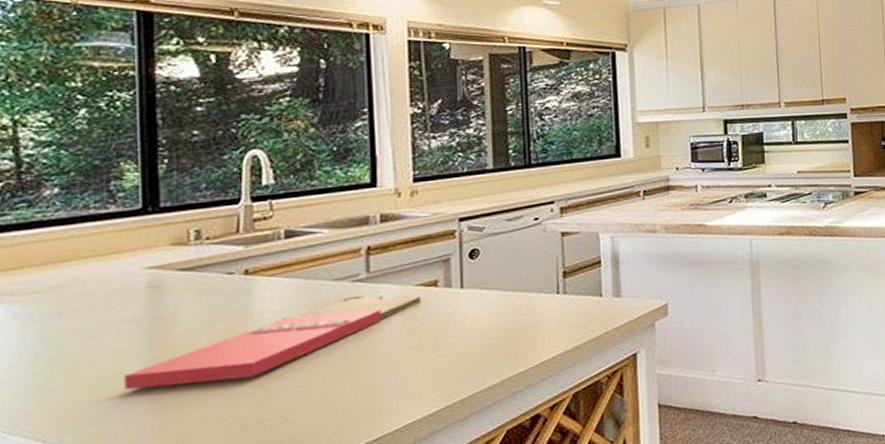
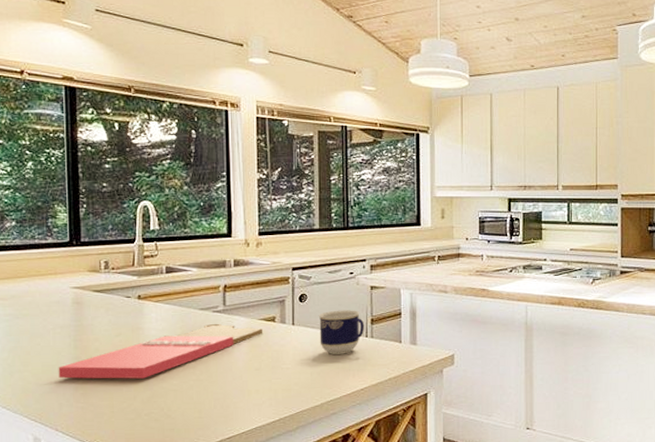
cup: none [494,262,556,319] -> present [318,310,365,354]

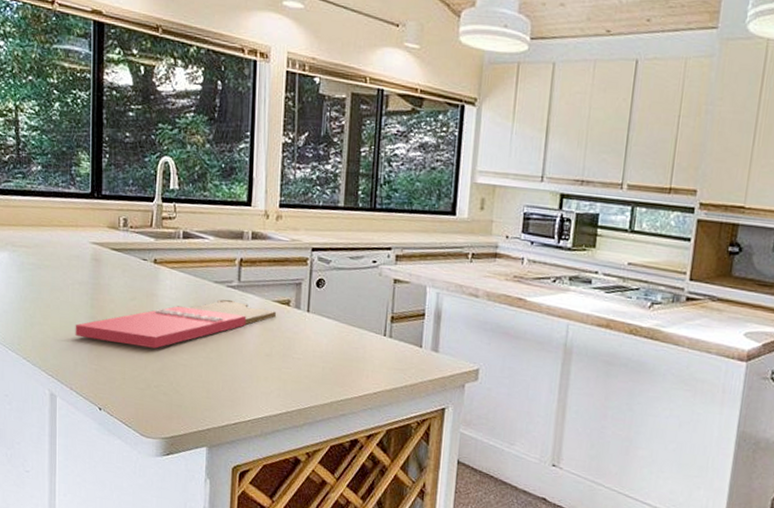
cup: present [318,310,365,354] -> none [334,301,384,352]

